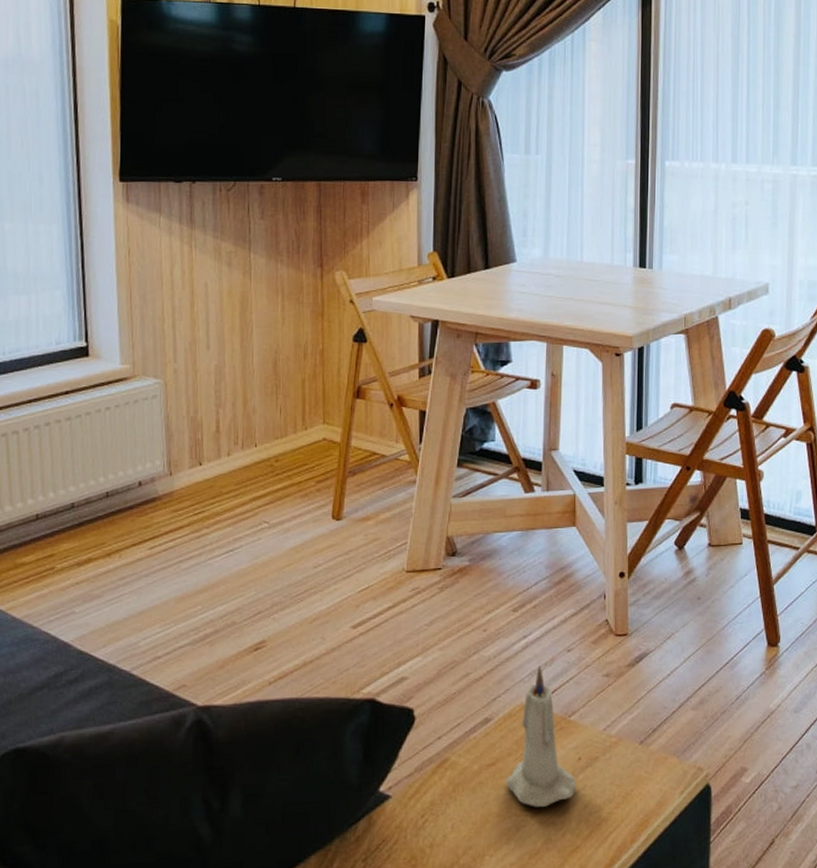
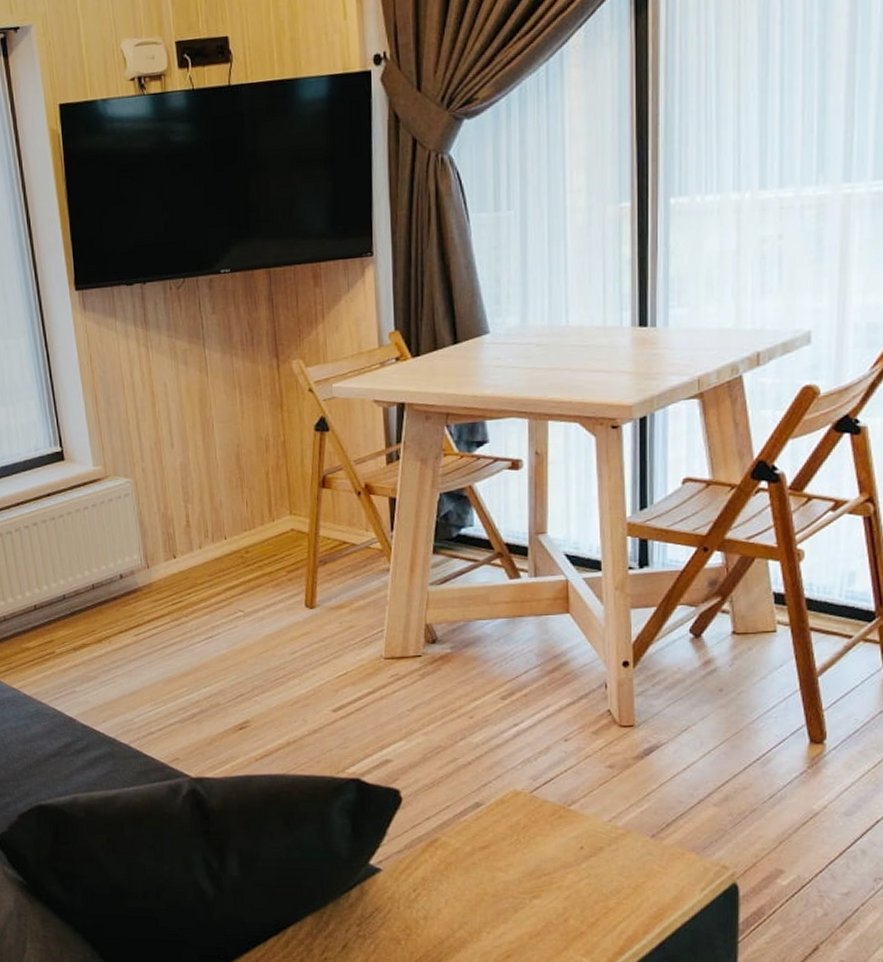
candle: present [506,665,576,807] -> none [501,754,579,892]

